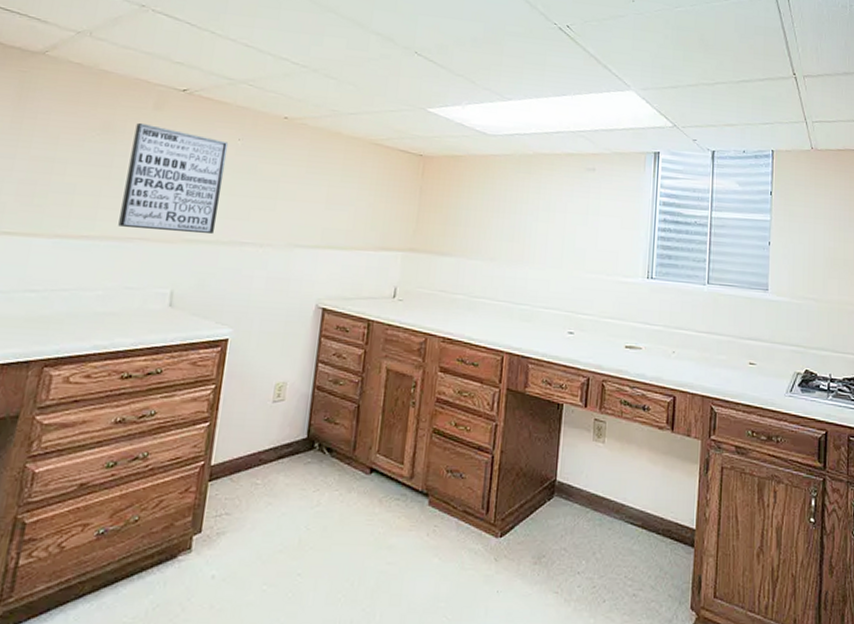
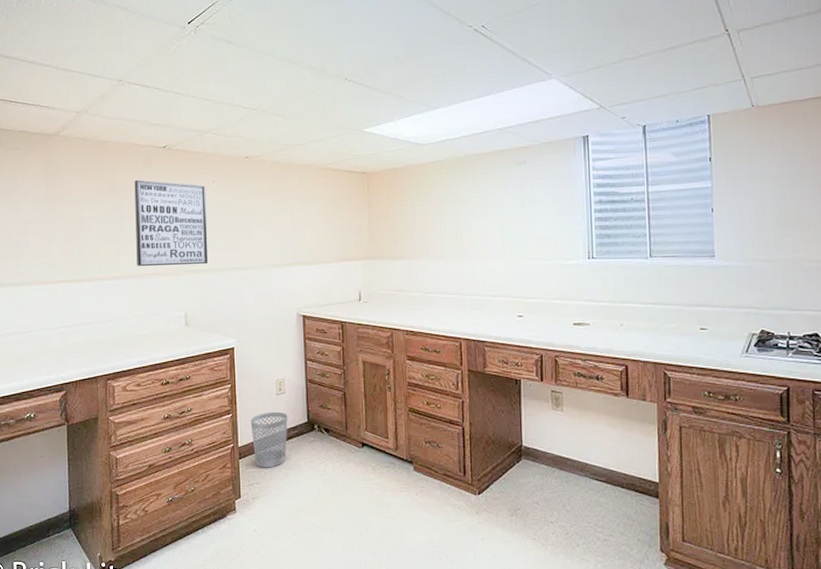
wastebasket: none [229,422,283,495] -> present [250,411,288,468]

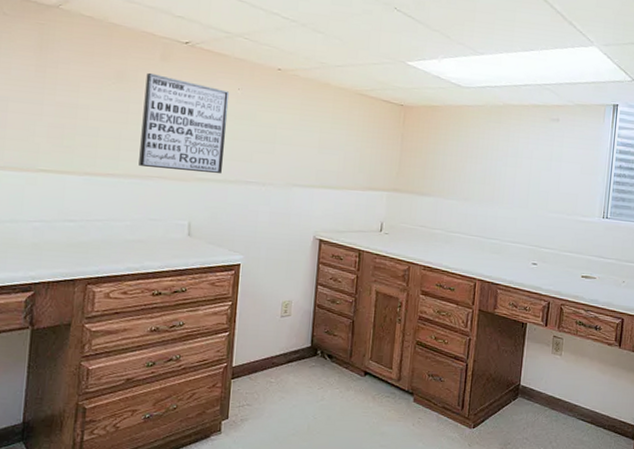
wastebasket: present [250,411,288,468] -> none [248,333,290,390]

